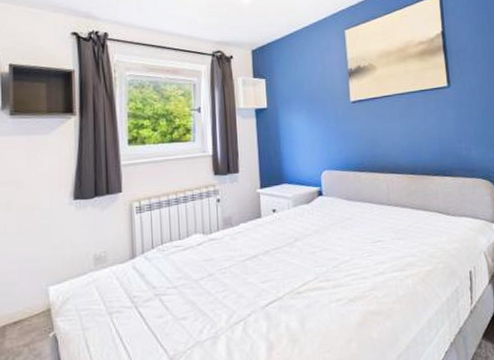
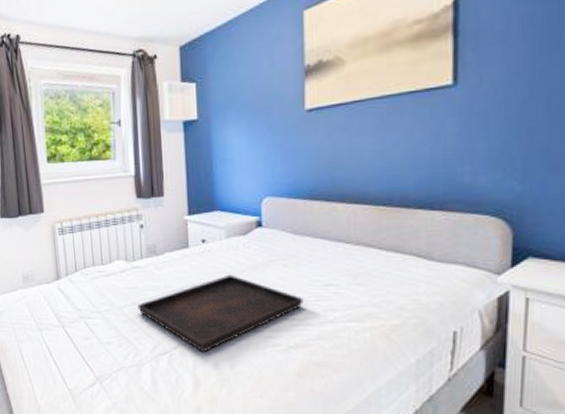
serving tray: none [214,239,359,316] -> present [138,274,304,353]

